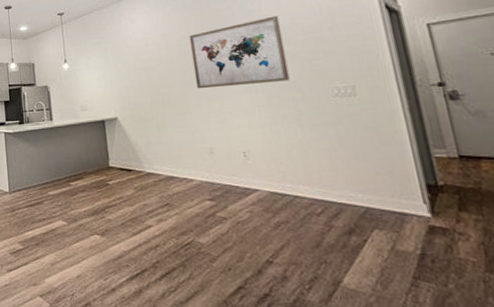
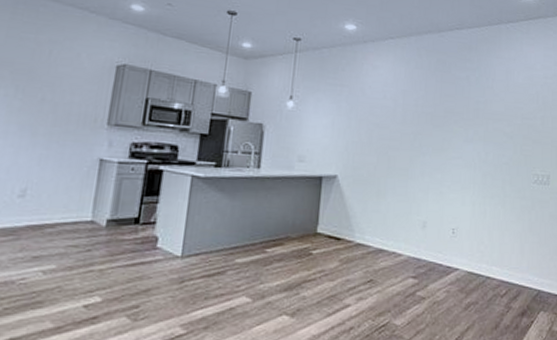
wall art: present [189,15,290,89] -> none [423,95,506,162]

